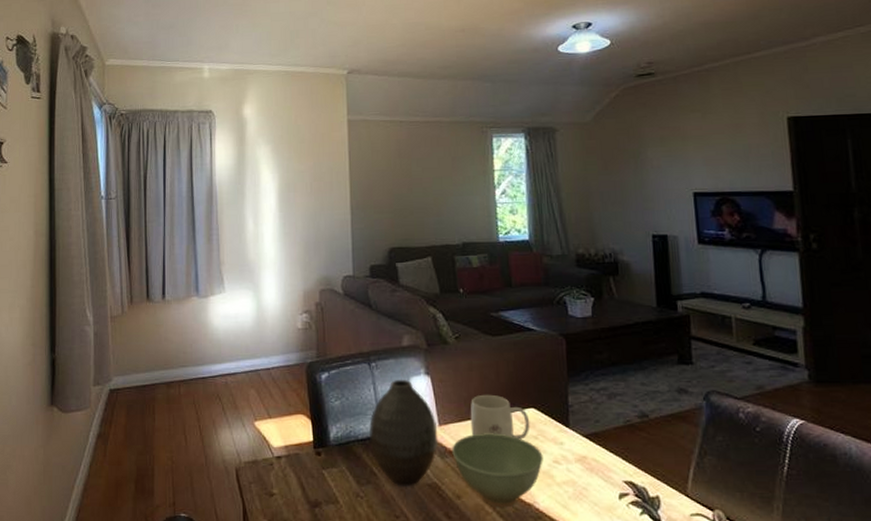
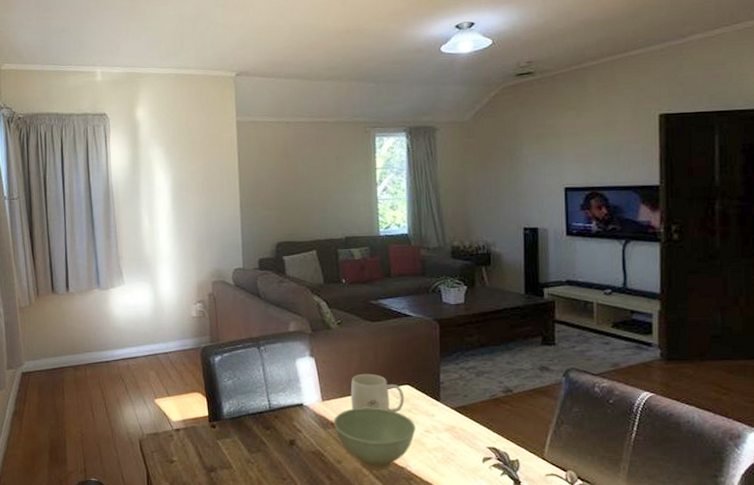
vase: present [368,379,439,486] -> none [258,360,322,454]

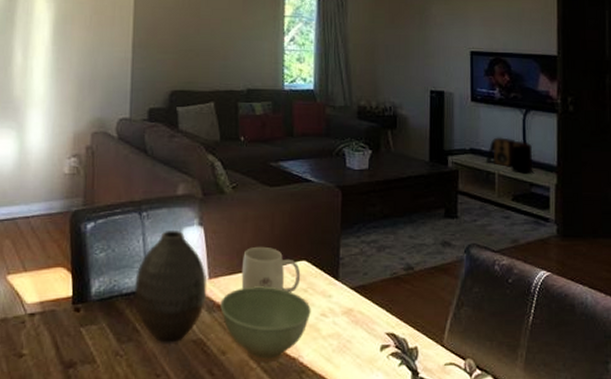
vase: none [258,360,322,454] -> present [134,230,208,343]
speaker: none [583,268,633,303] -> present [485,137,532,175]

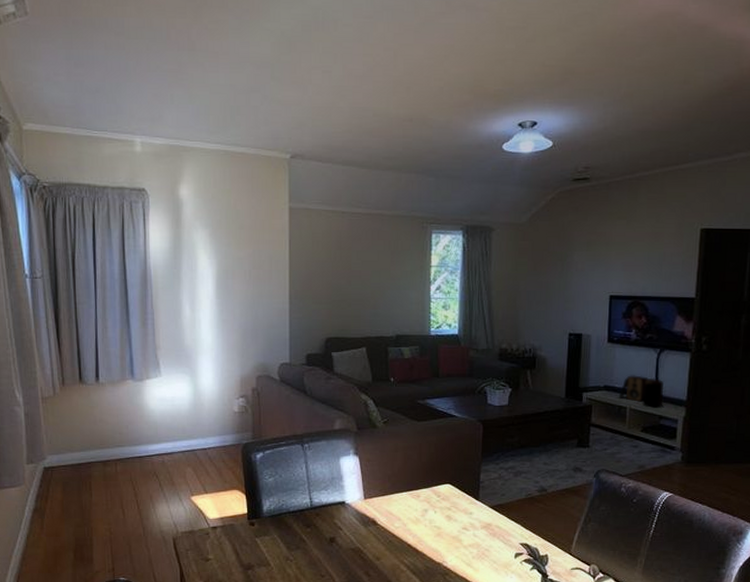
vase: present [134,230,208,343] -> none [299,458,363,551]
bowl: present [220,286,311,363] -> none [375,505,454,567]
mug: present [241,246,301,293] -> none [392,472,445,511]

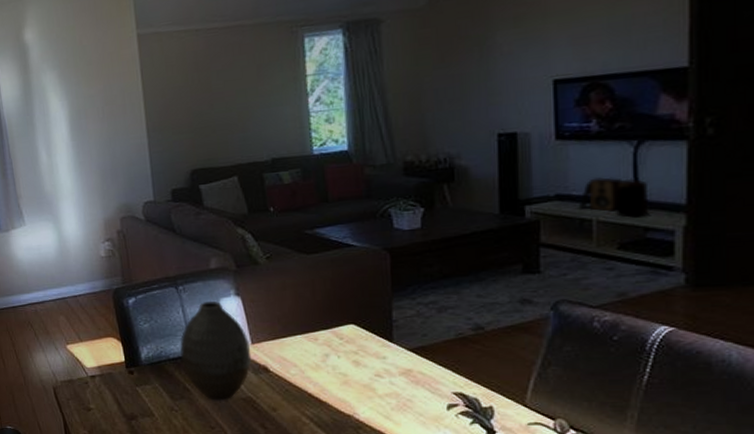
vase: none [299,458,363,551] -> present [179,300,252,401]

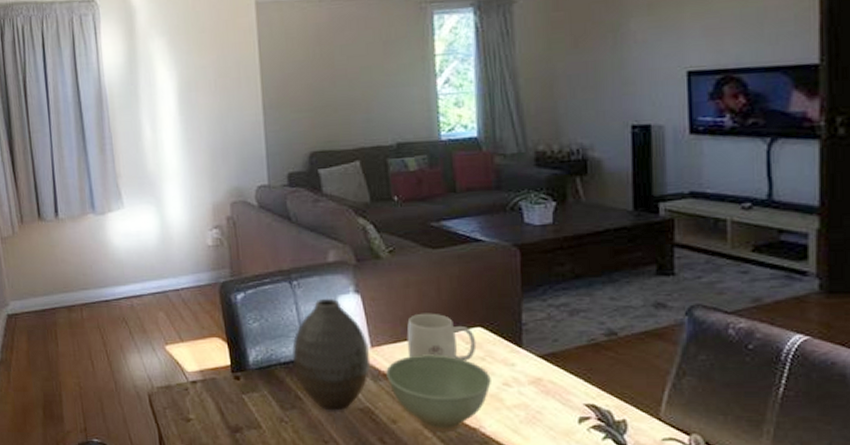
bowl: none [266,349,364,419] -> present [386,354,491,433]
mug: none [284,312,350,355] -> present [406,313,477,361]
speaker: present [578,177,648,219] -> none [712,175,781,220]

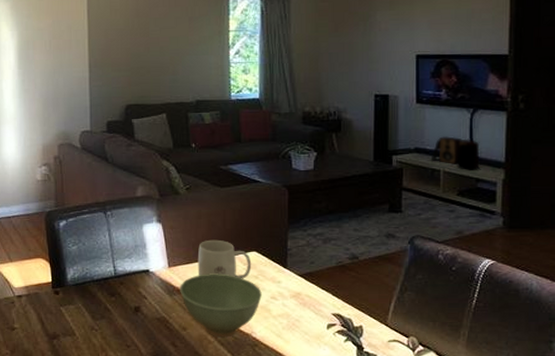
vase: present [291,298,371,411] -> none [103,226,168,320]
speaker: none [712,175,781,220] -> present [430,136,479,171]

